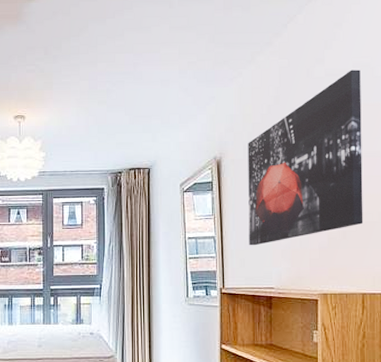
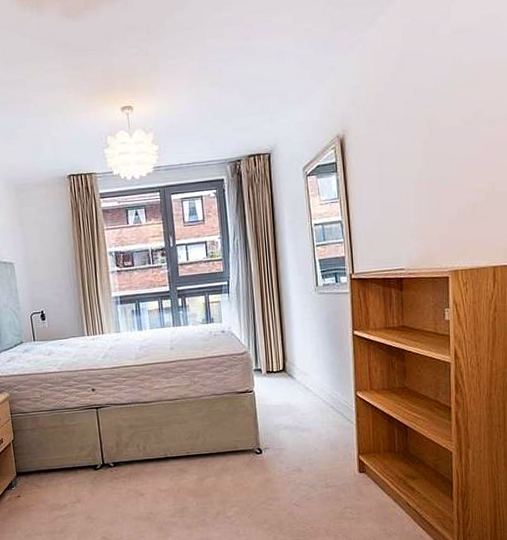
wall art: present [248,69,364,246] -> none [371,23,494,228]

